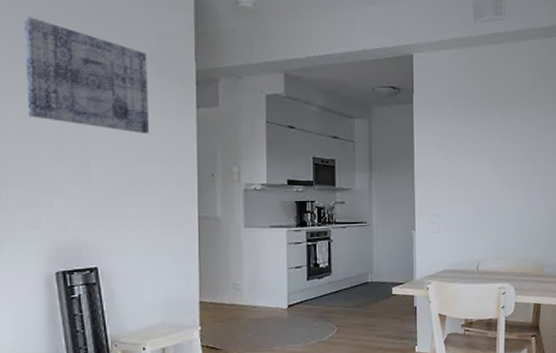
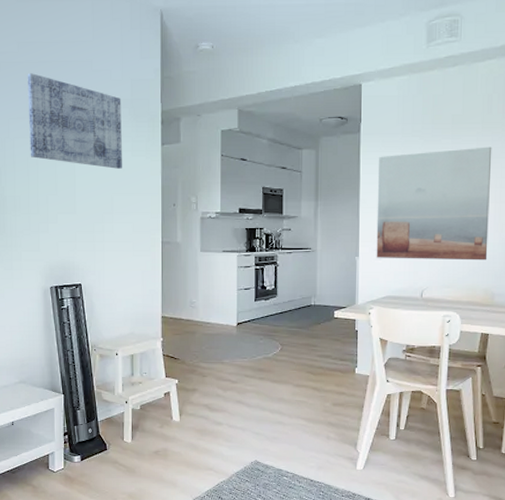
wall art: none [431,122,537,233] -> present [376,146,492,261]

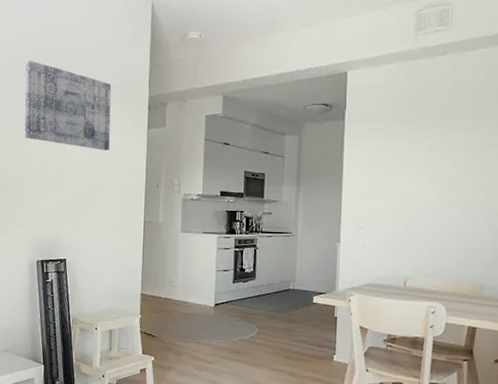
wall art: present [376,146,492,261] -> none [358,135,483,252]

